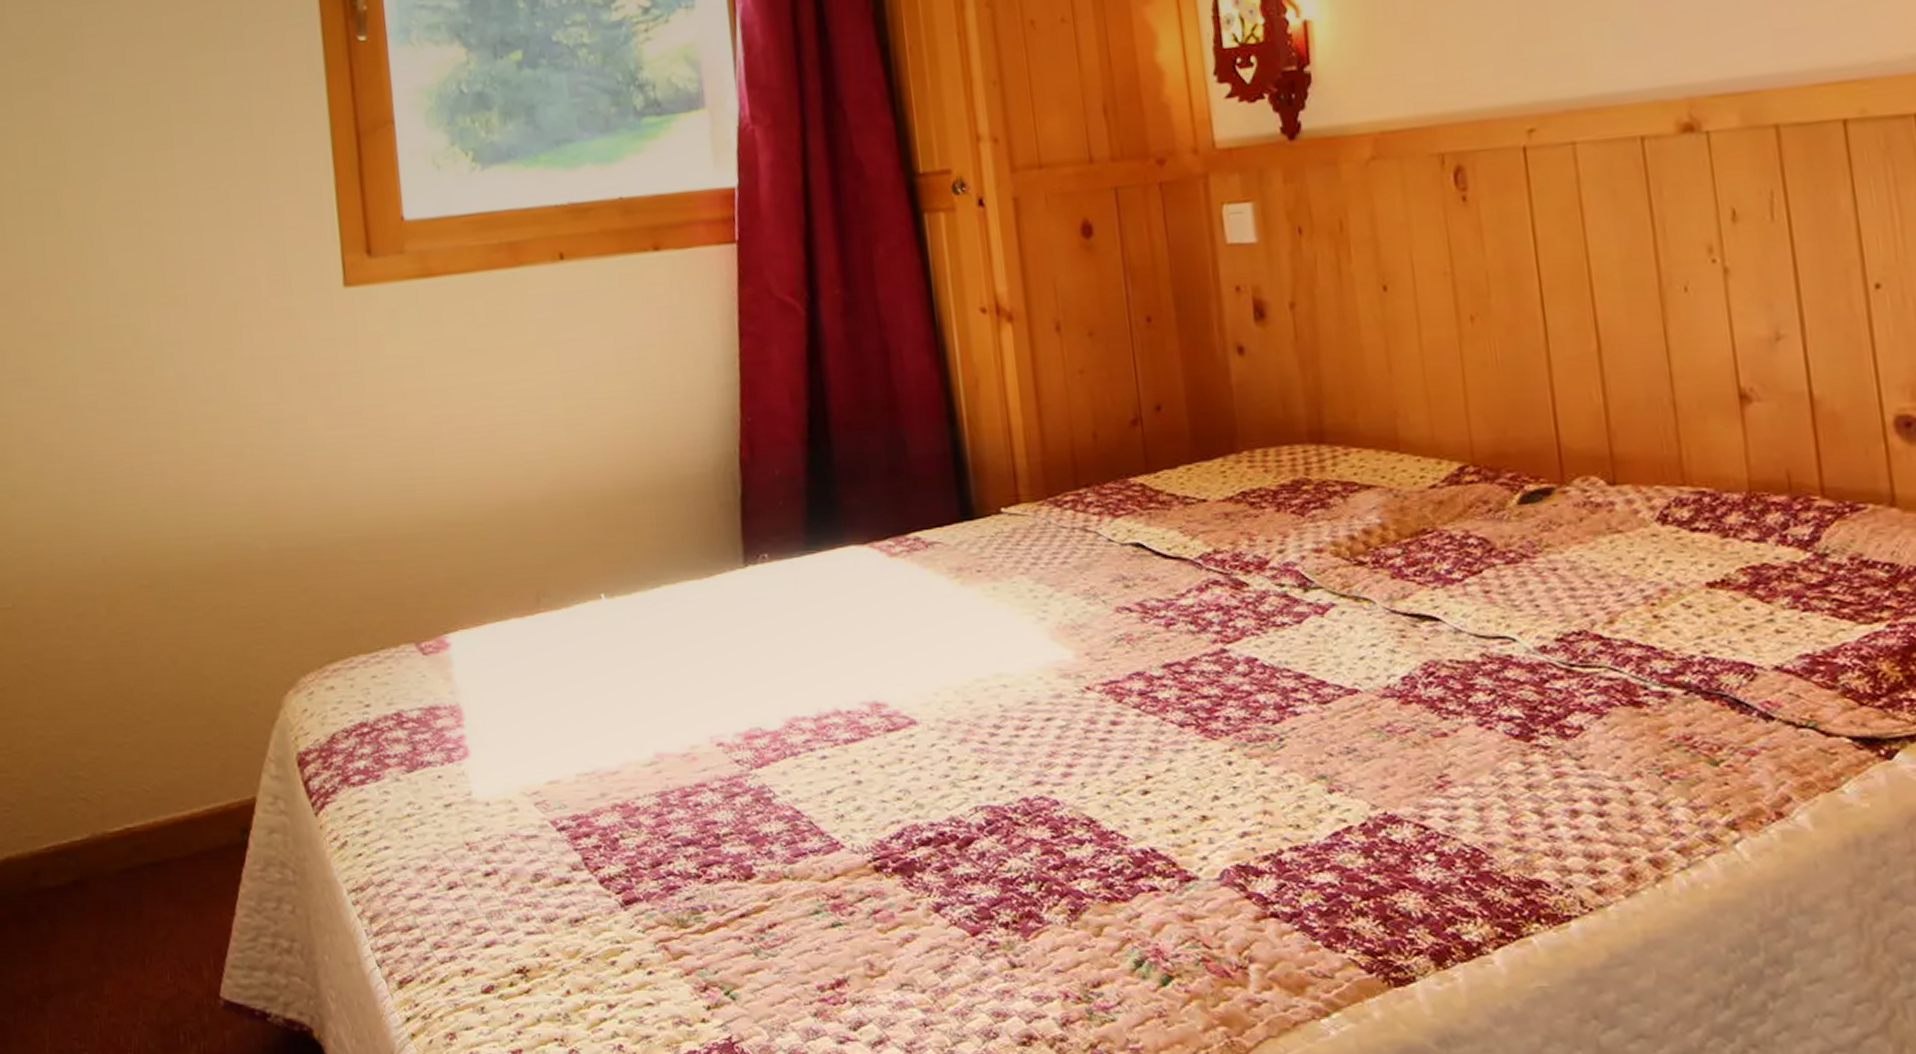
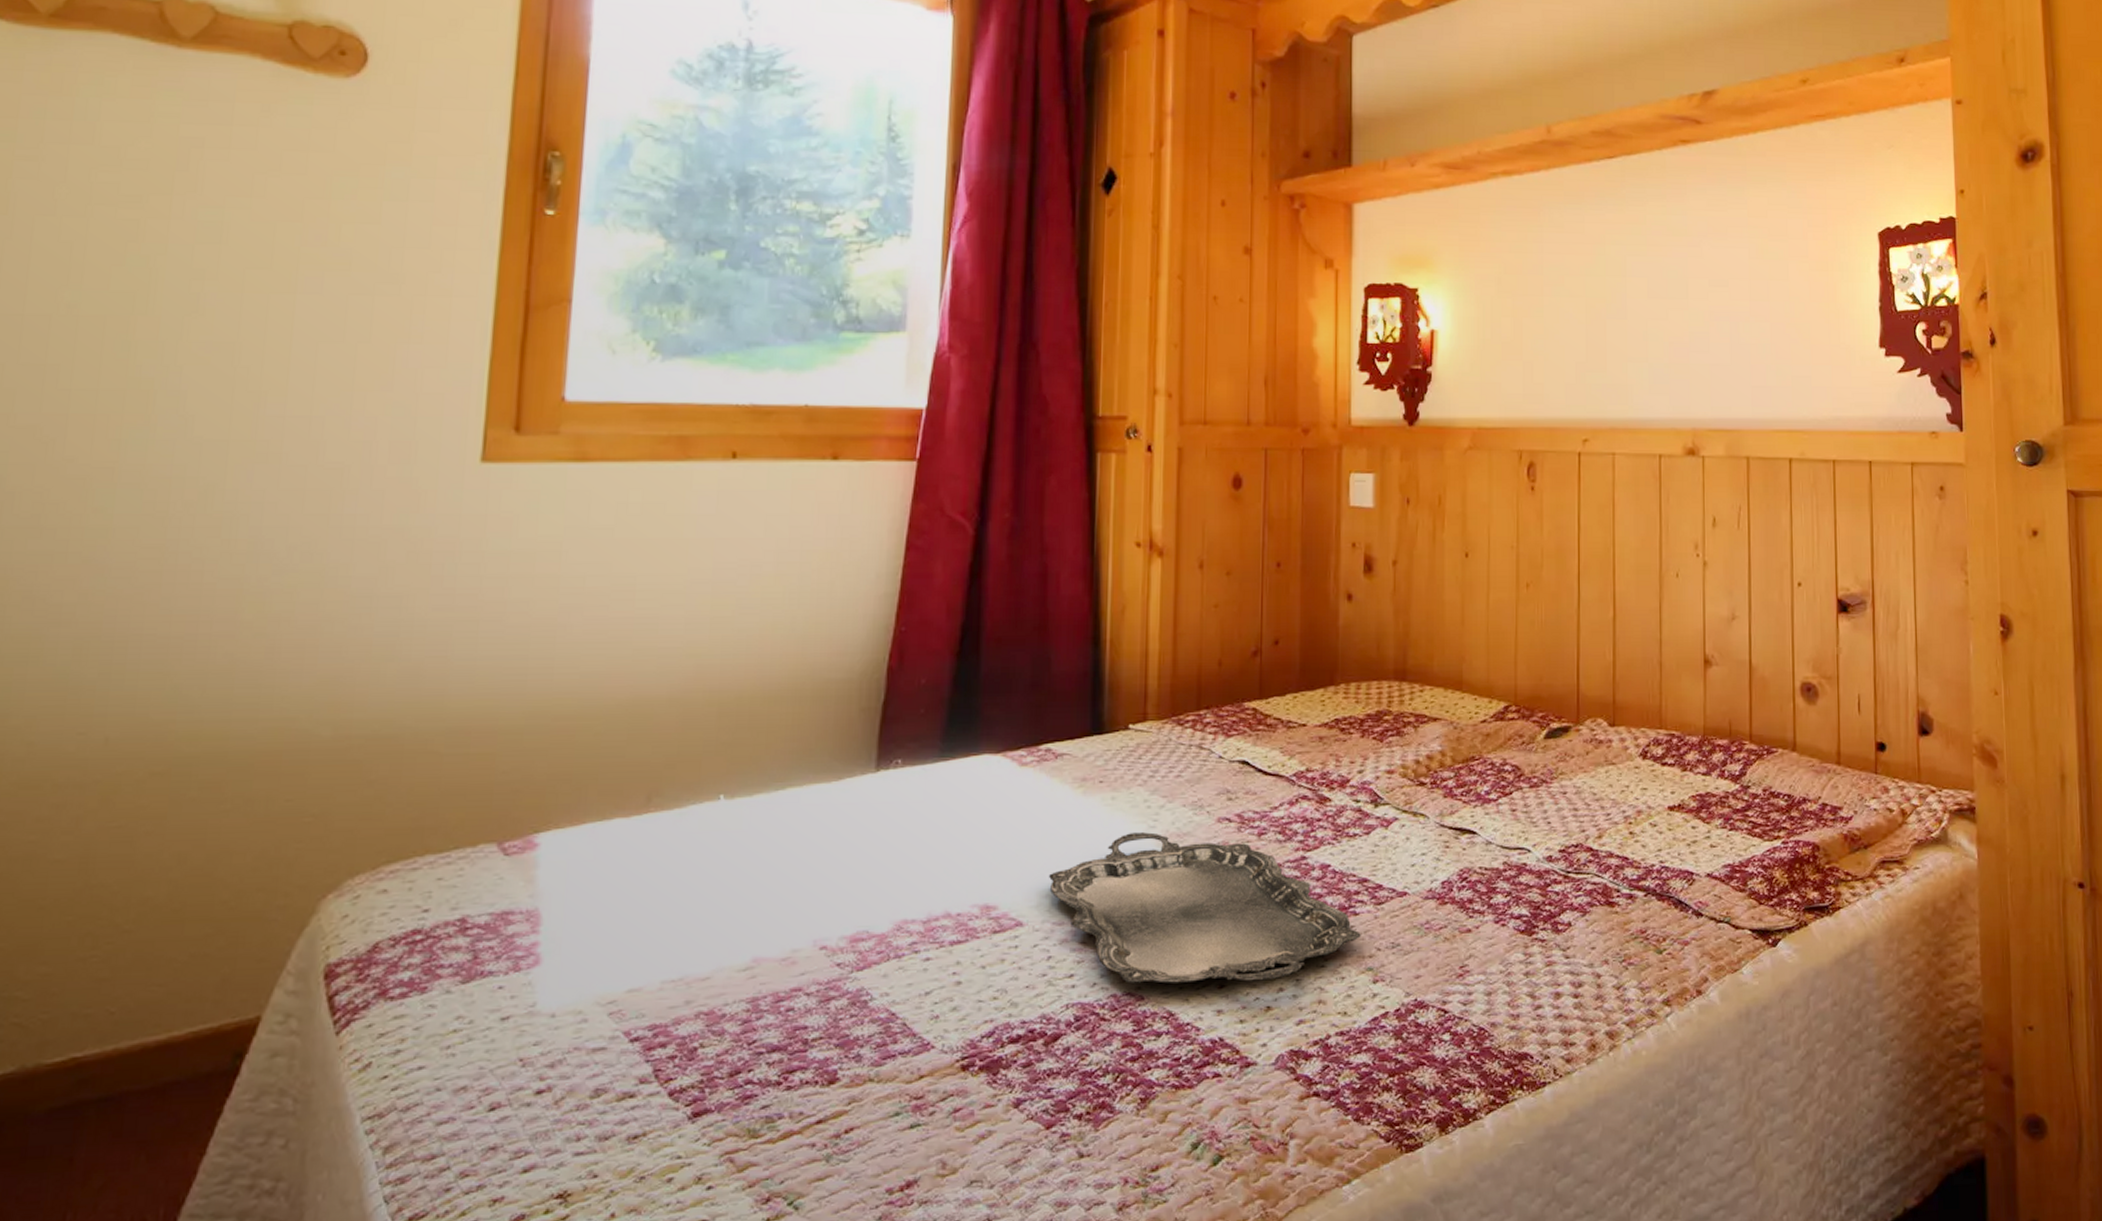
serving tray: none [937,624,1306,789] -> present [1049,832,1361,984]

